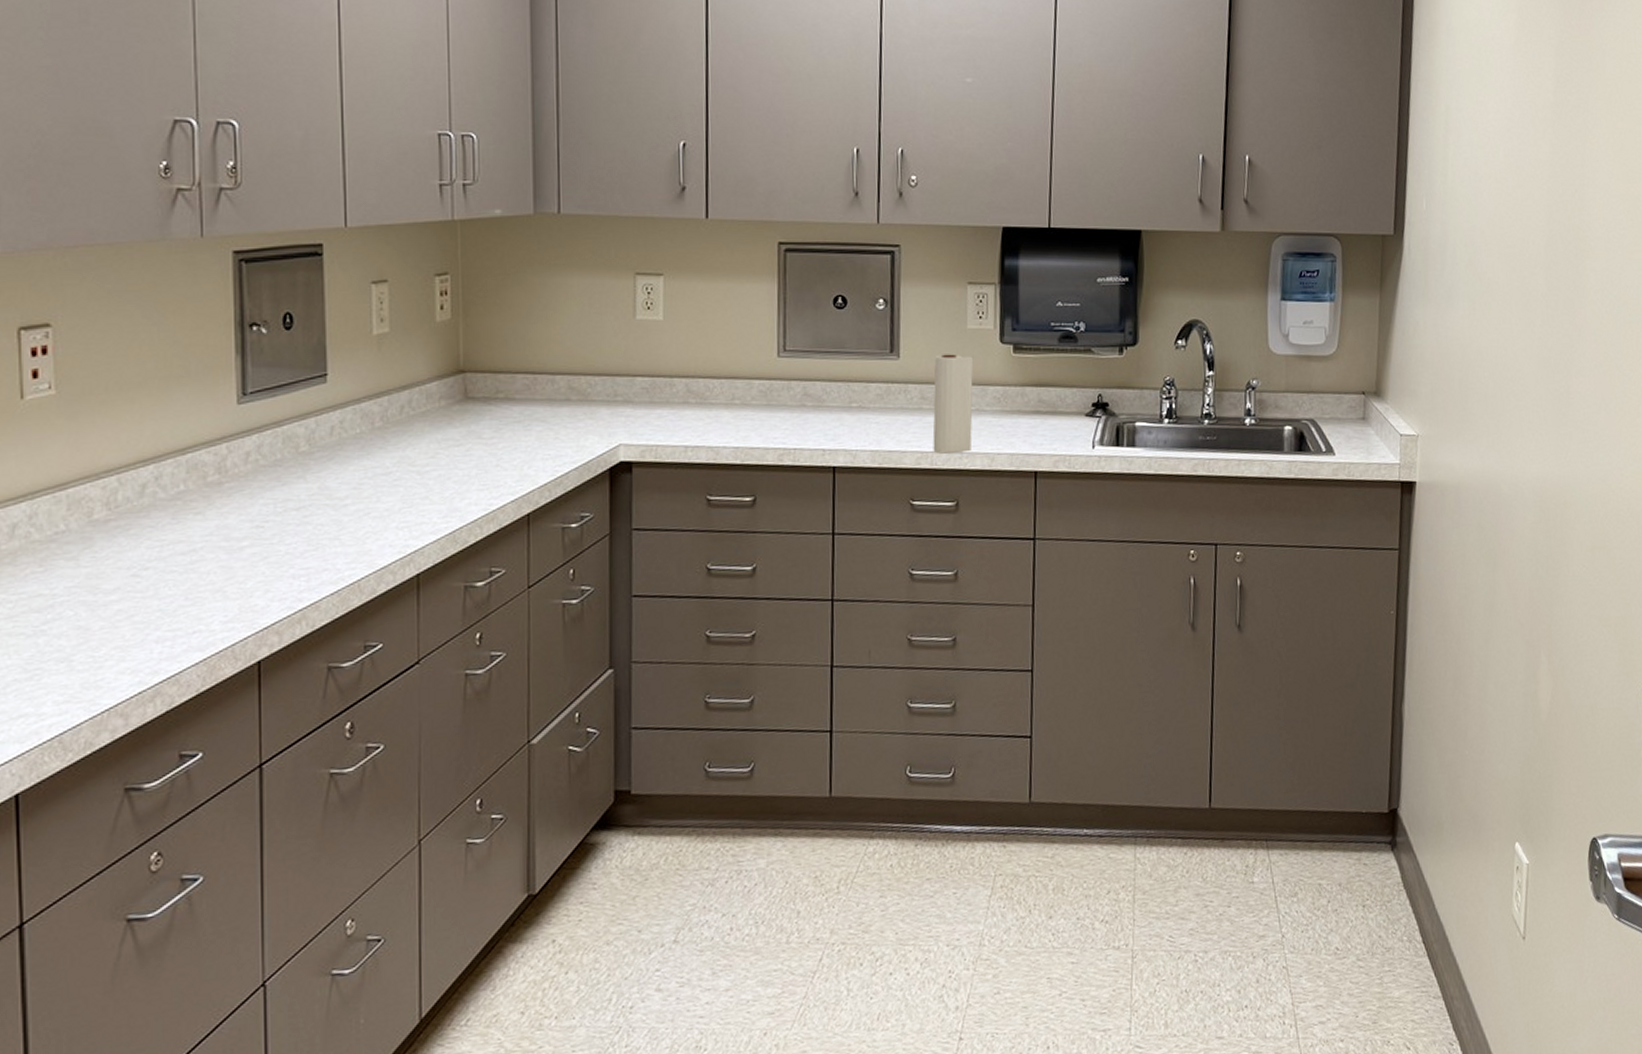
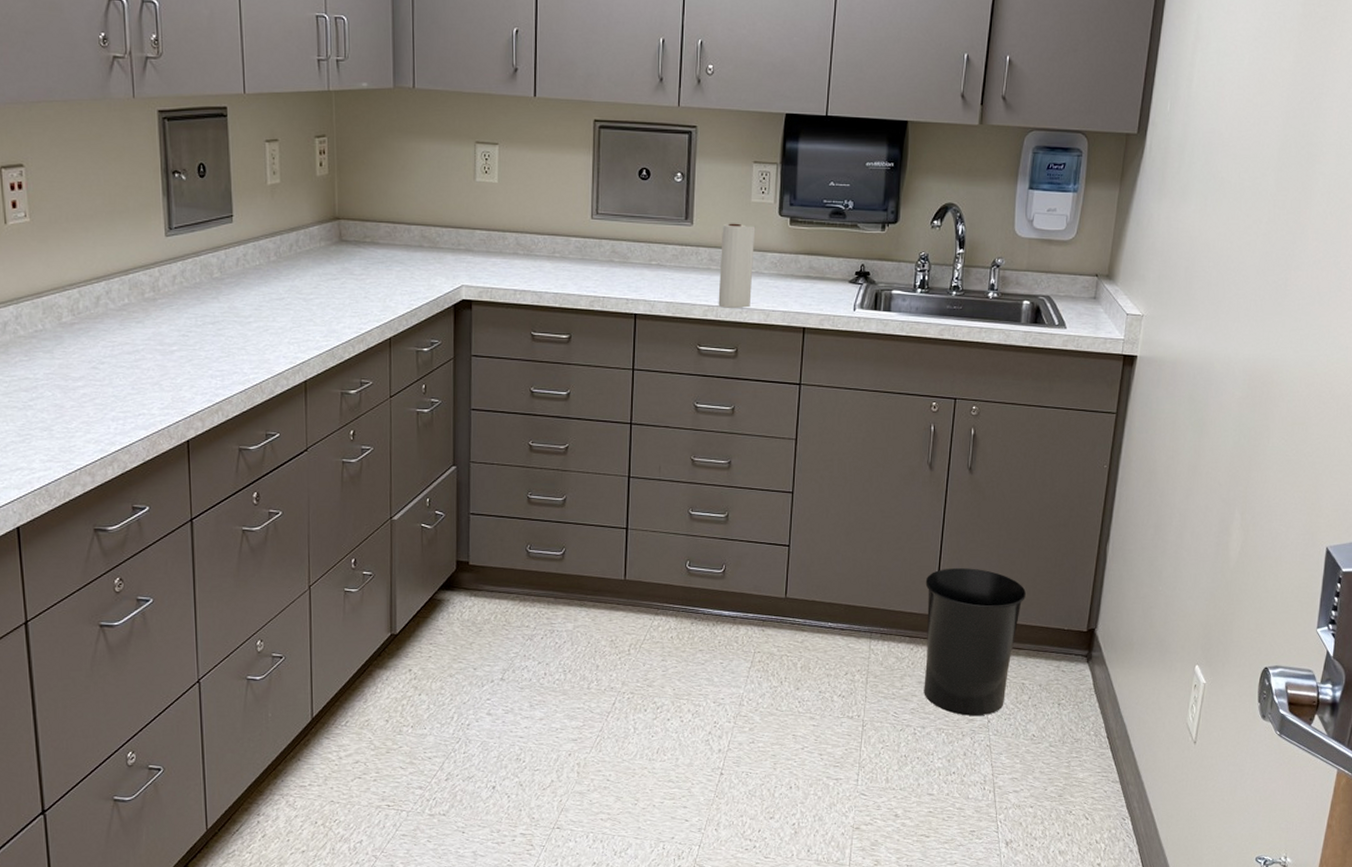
waste bin: none [1196,746,1314,932] -> present [924,567,1026,716]

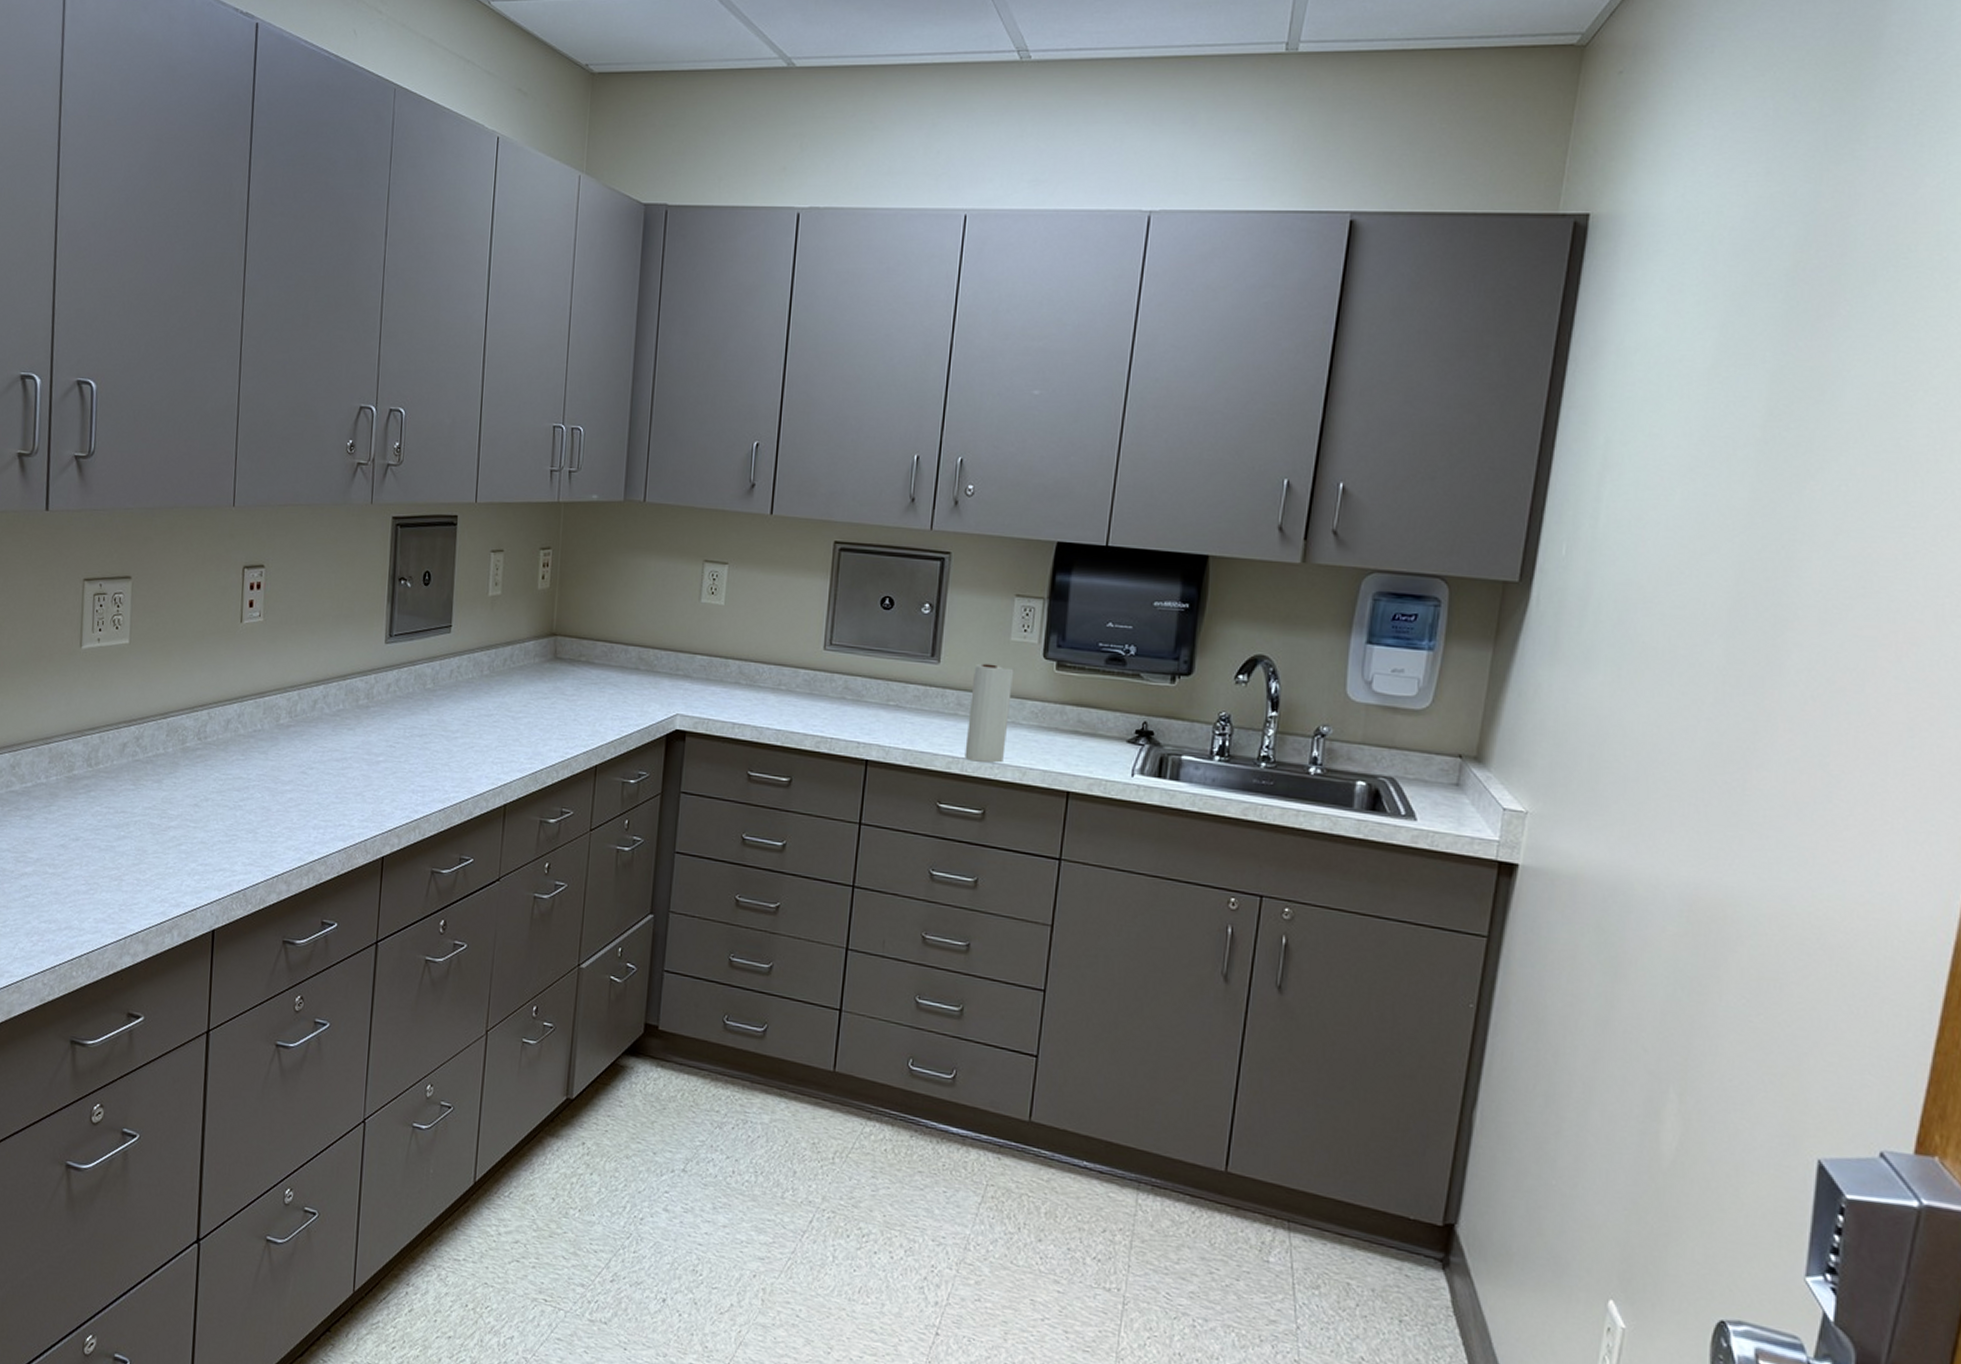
waste bin: present [924,567,1026,716] -> none [1208,1112,1354,1319]

